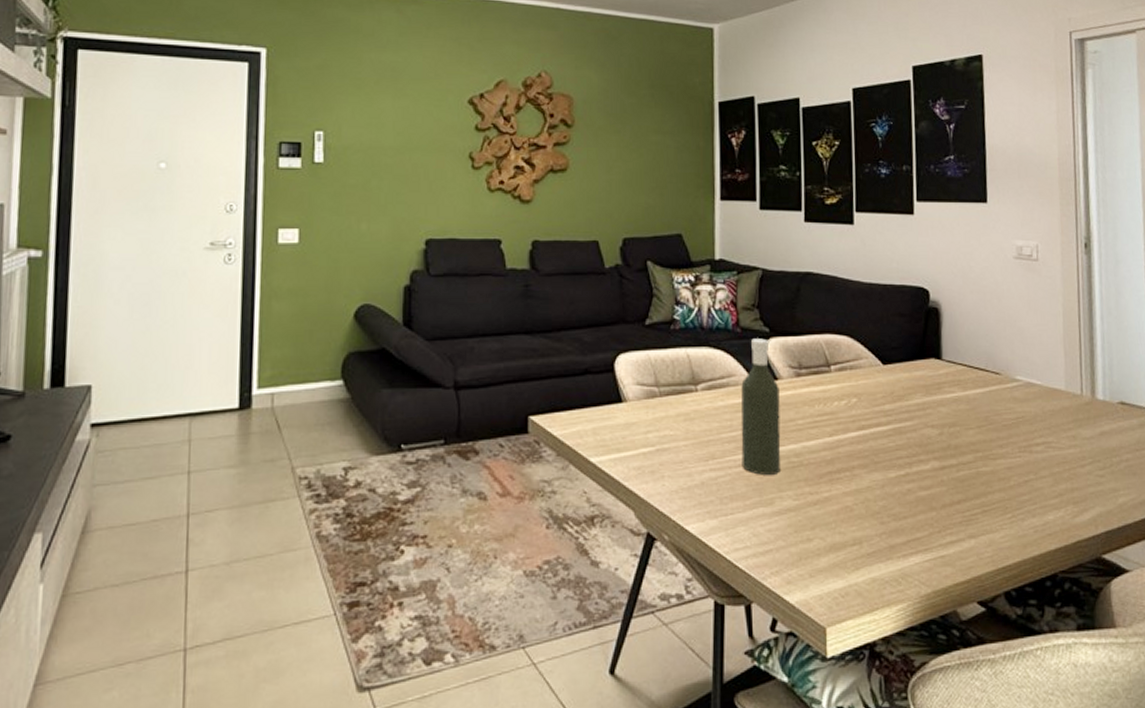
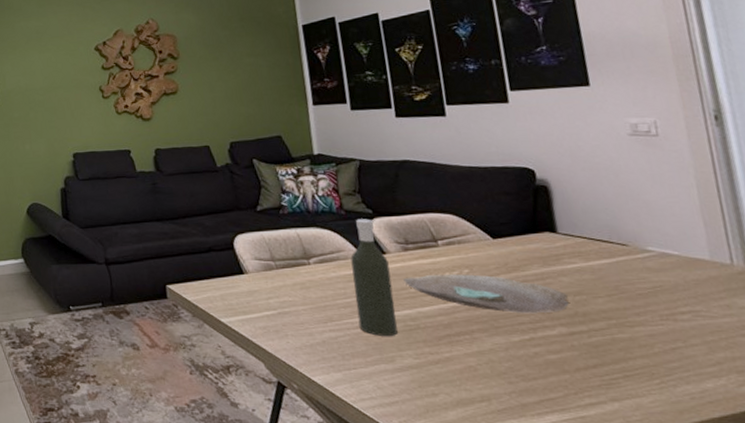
decorative bowl: none [791,403,945,448] -> present [403,274,569,314]

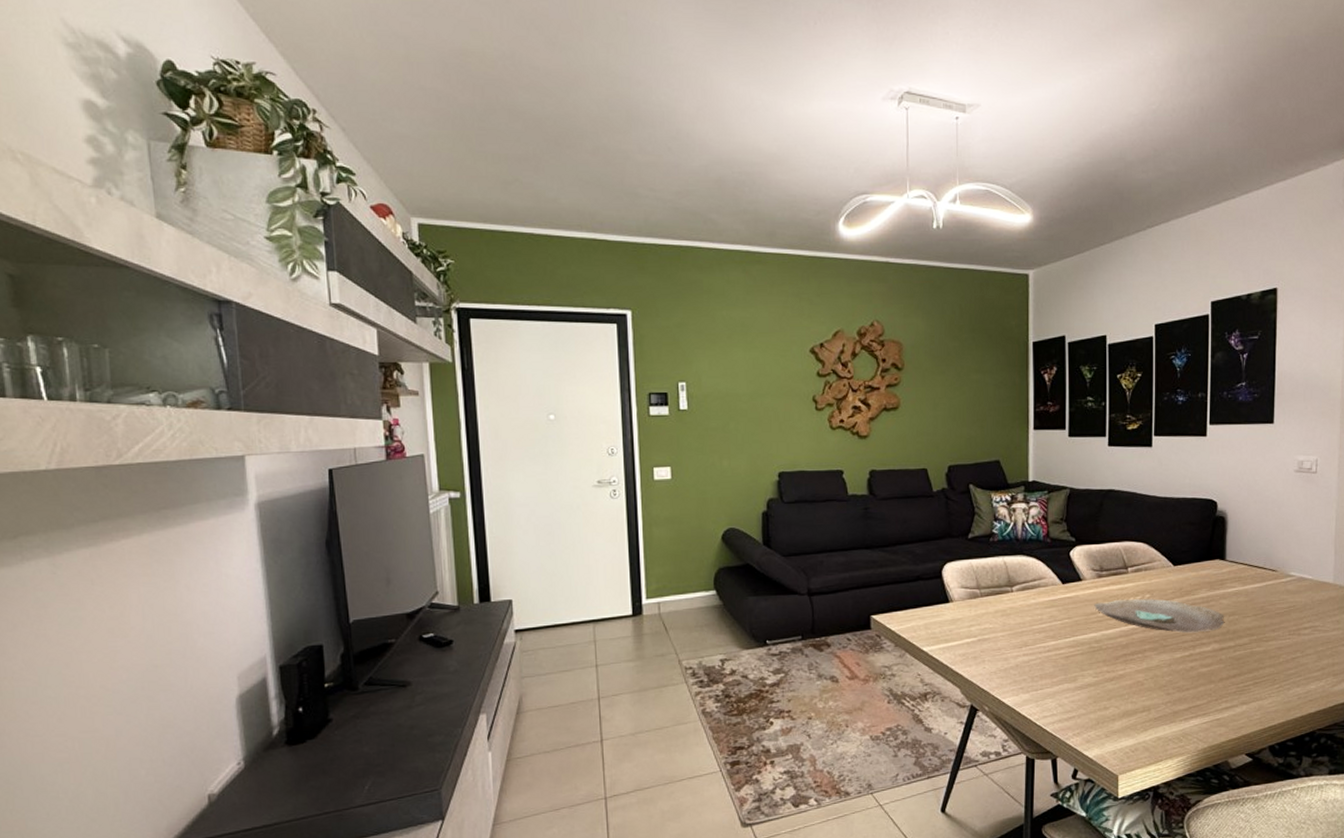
bottle: present [350,219,398,336] -> none [1050,547,1084,658]

